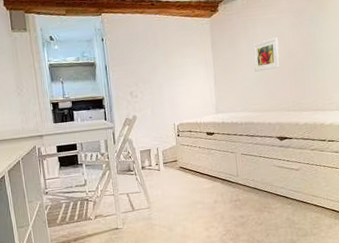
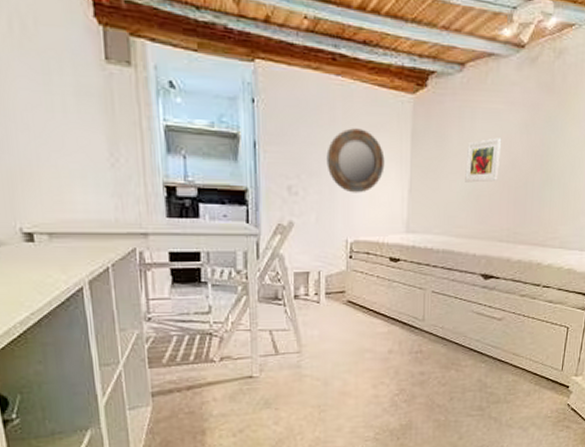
home mirror: none [154,46,195,91] -> present [326,128,385,193]

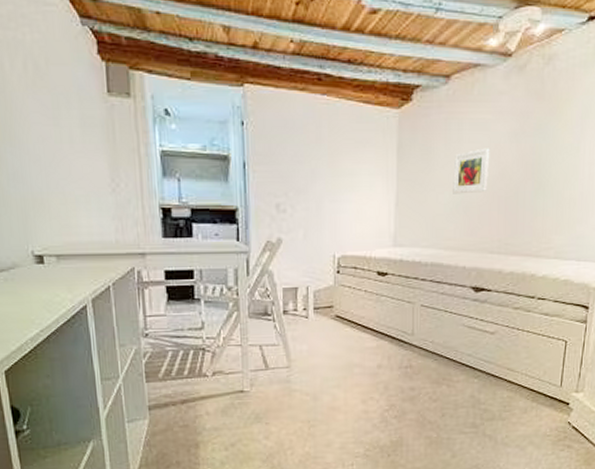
home mirror: present [326,128,385,193] -> none [313,145,371,209]

